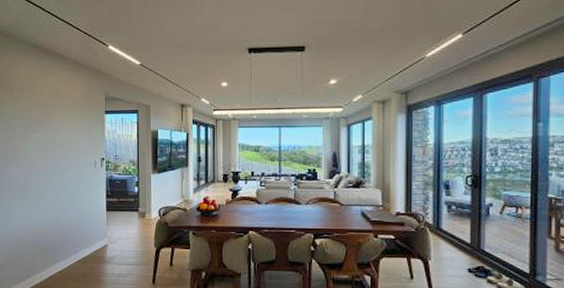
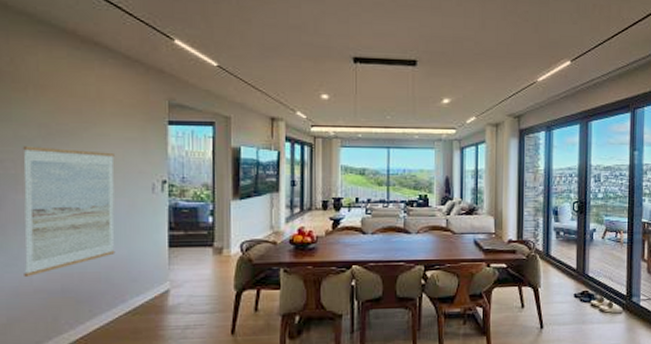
wall art: none [10,134,70,231] -> present [22,146,116,278]

